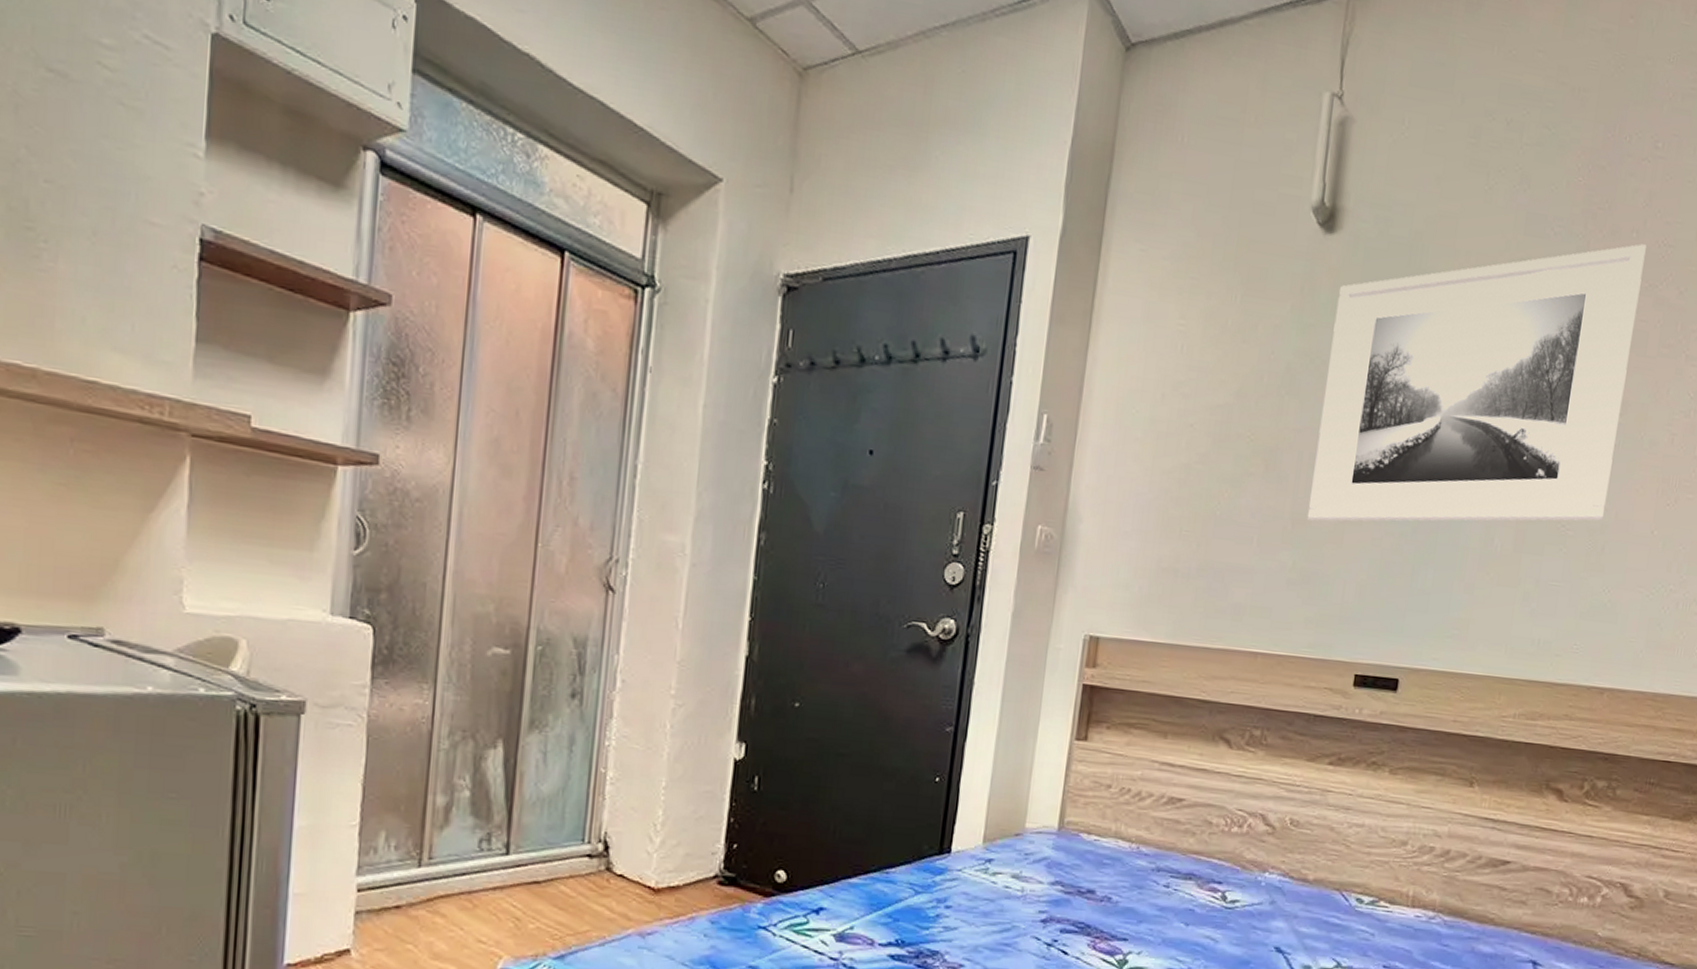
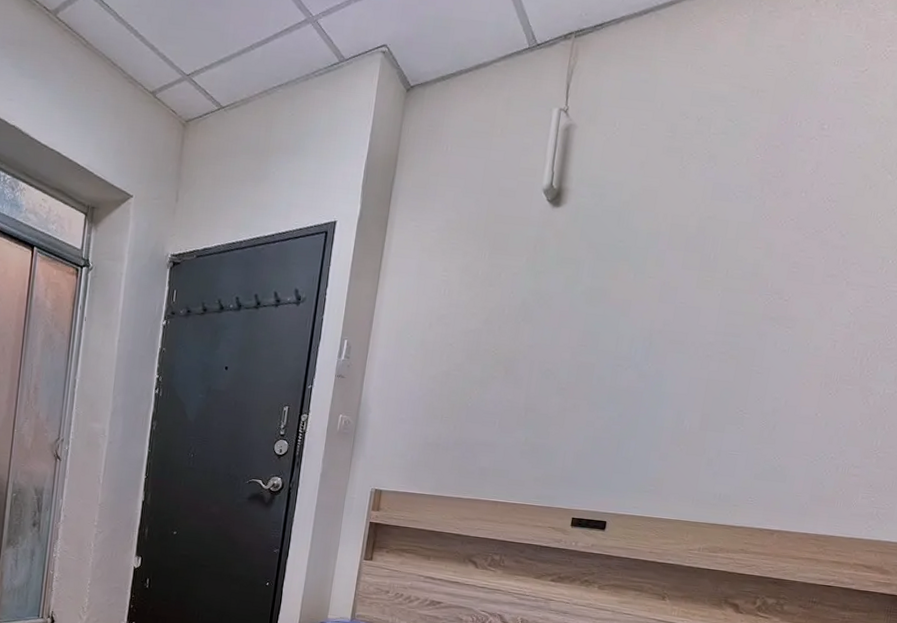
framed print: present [1307,244,1646,521] -> none [536,201,813,410]

